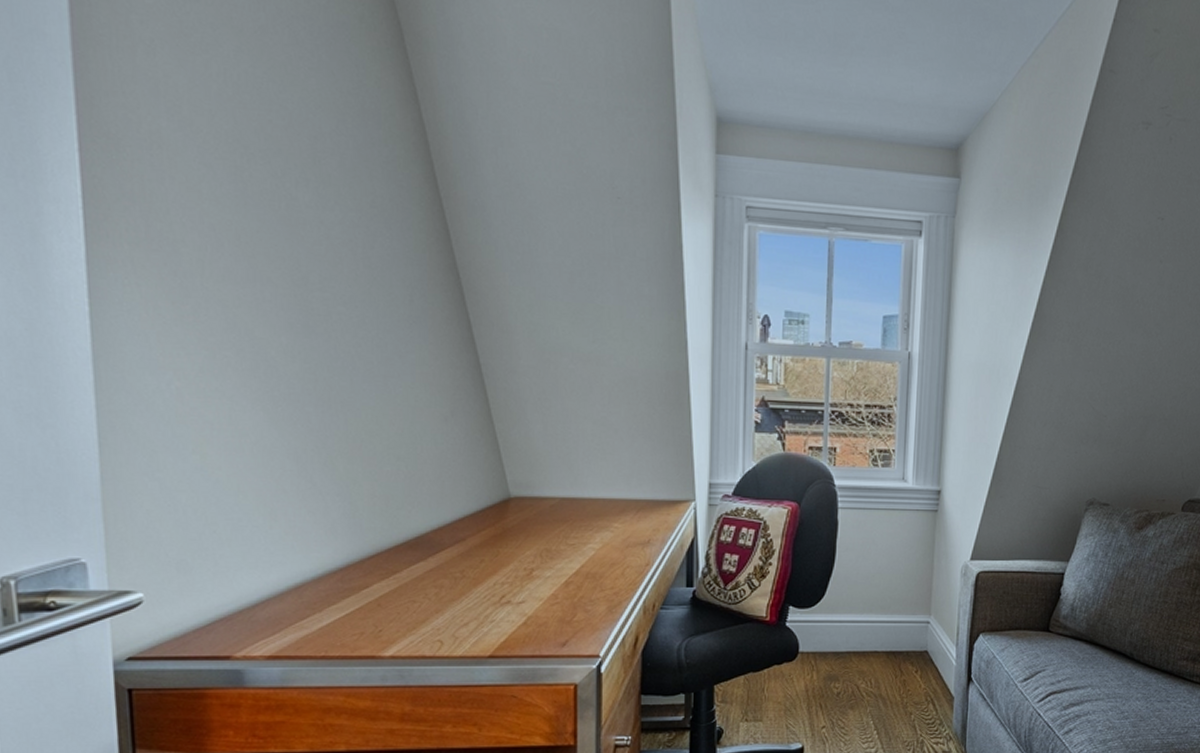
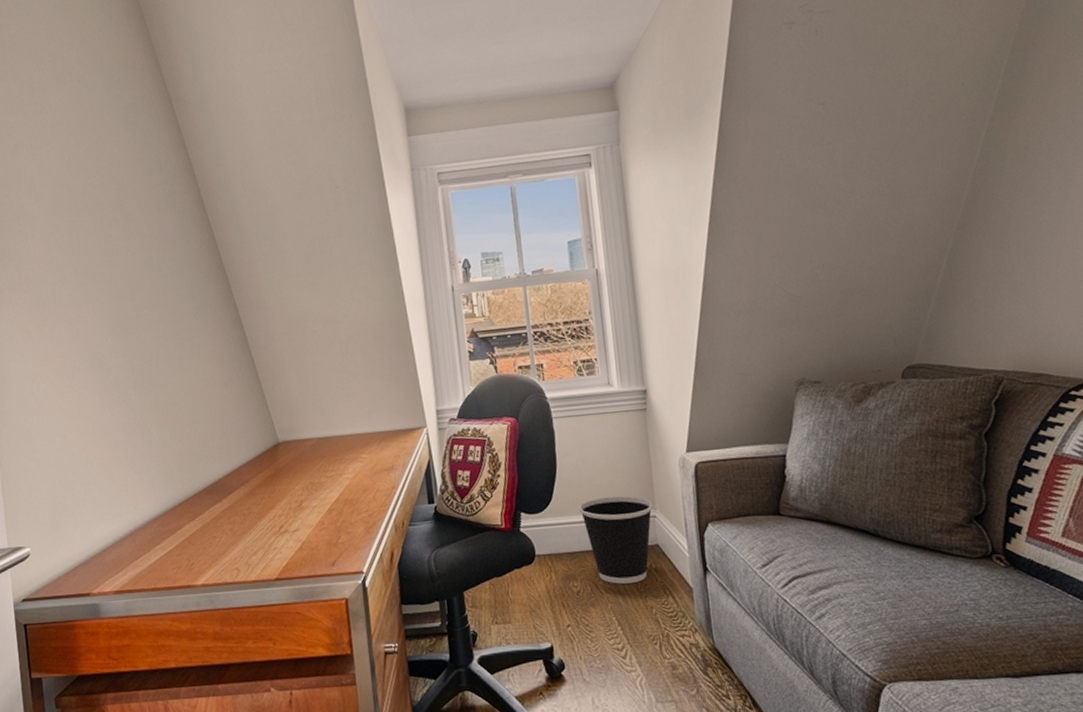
wastebasket: none [852,597,928,688] -> present [579,496,653,584]

